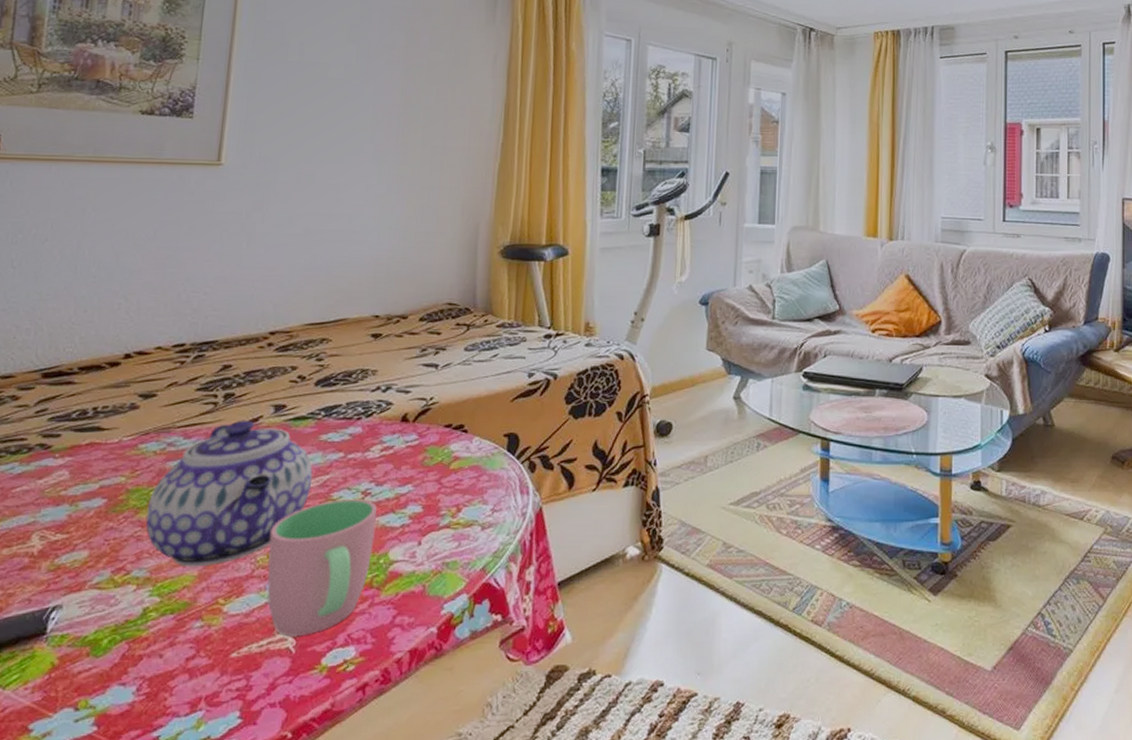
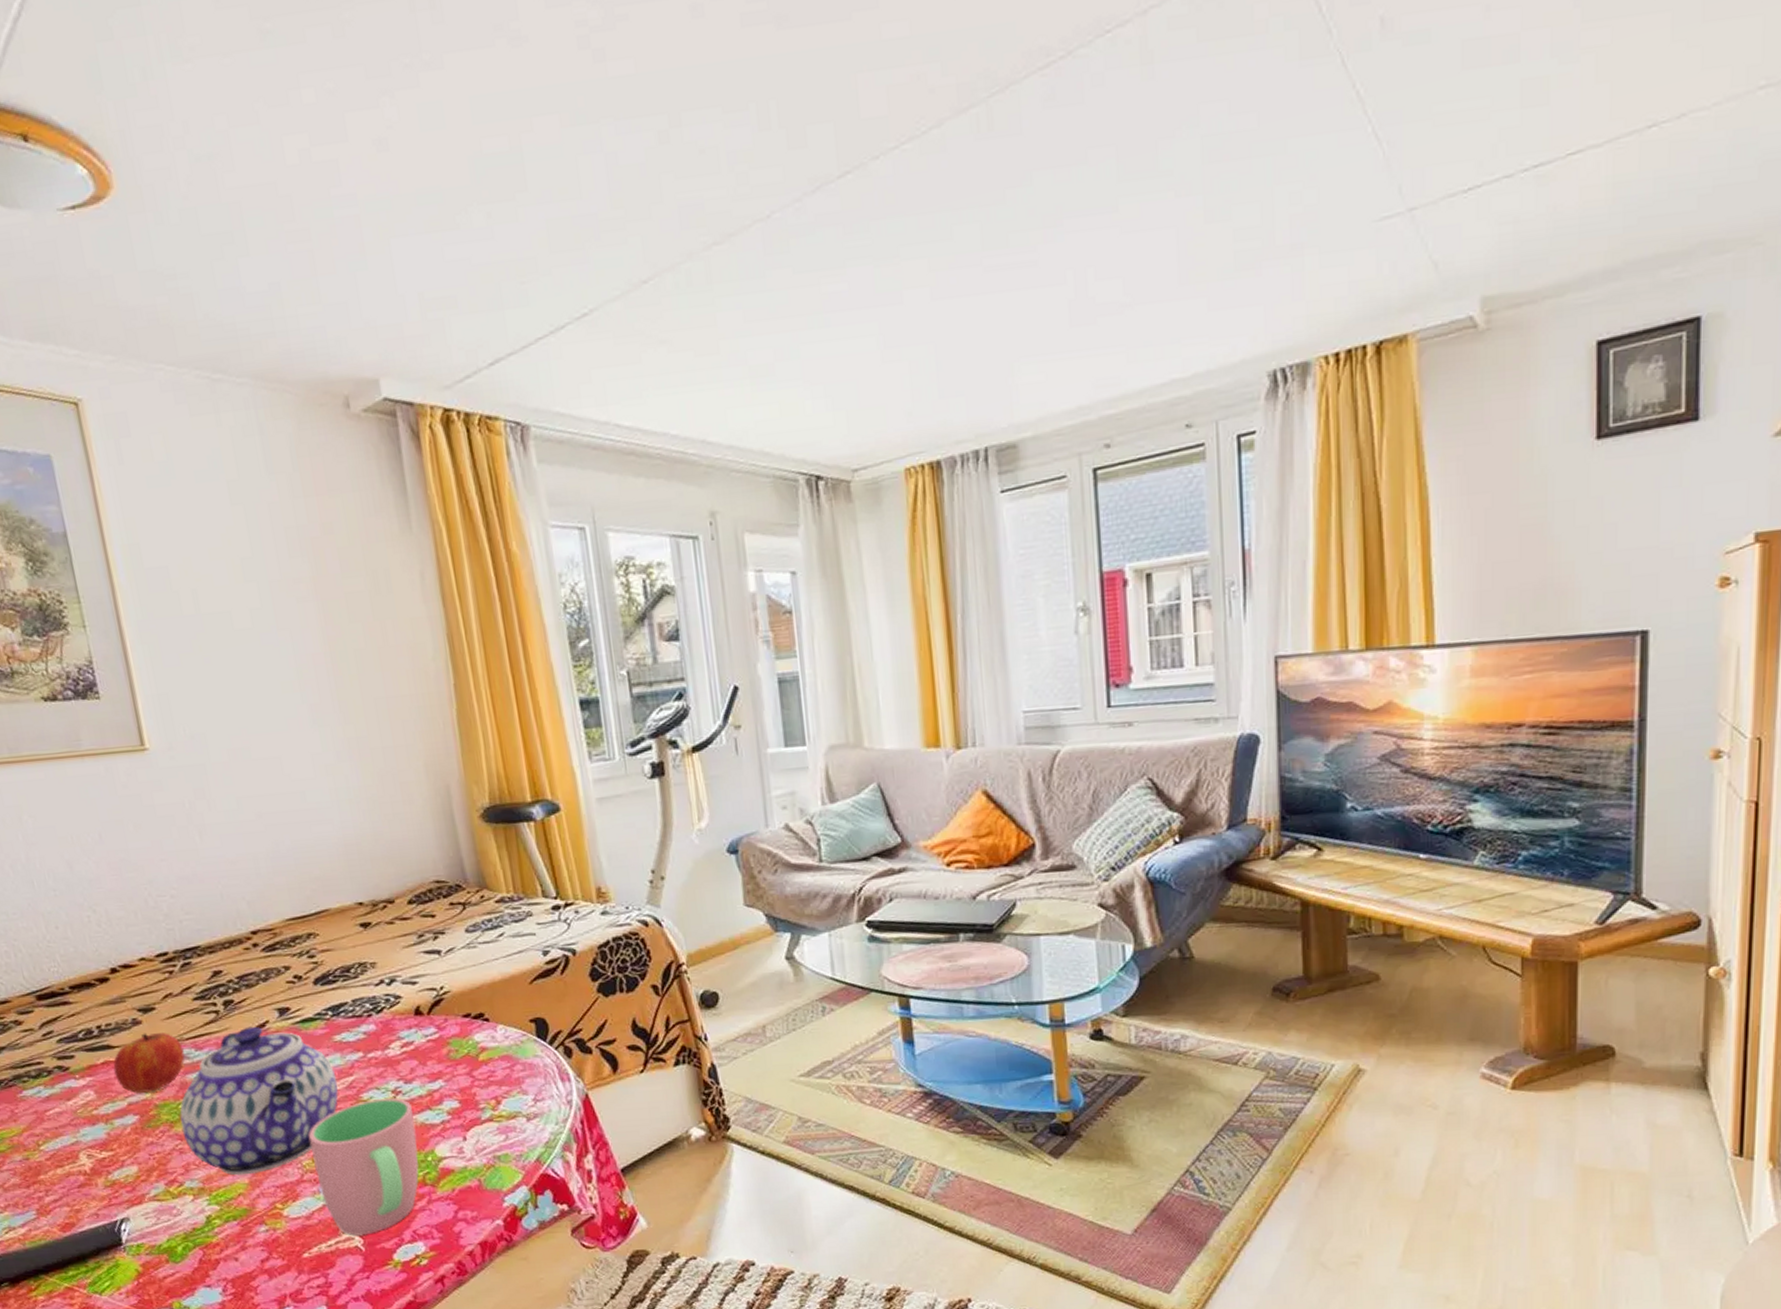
fruit: none [95,418,173,476] -> present [113,1033,185,1093]

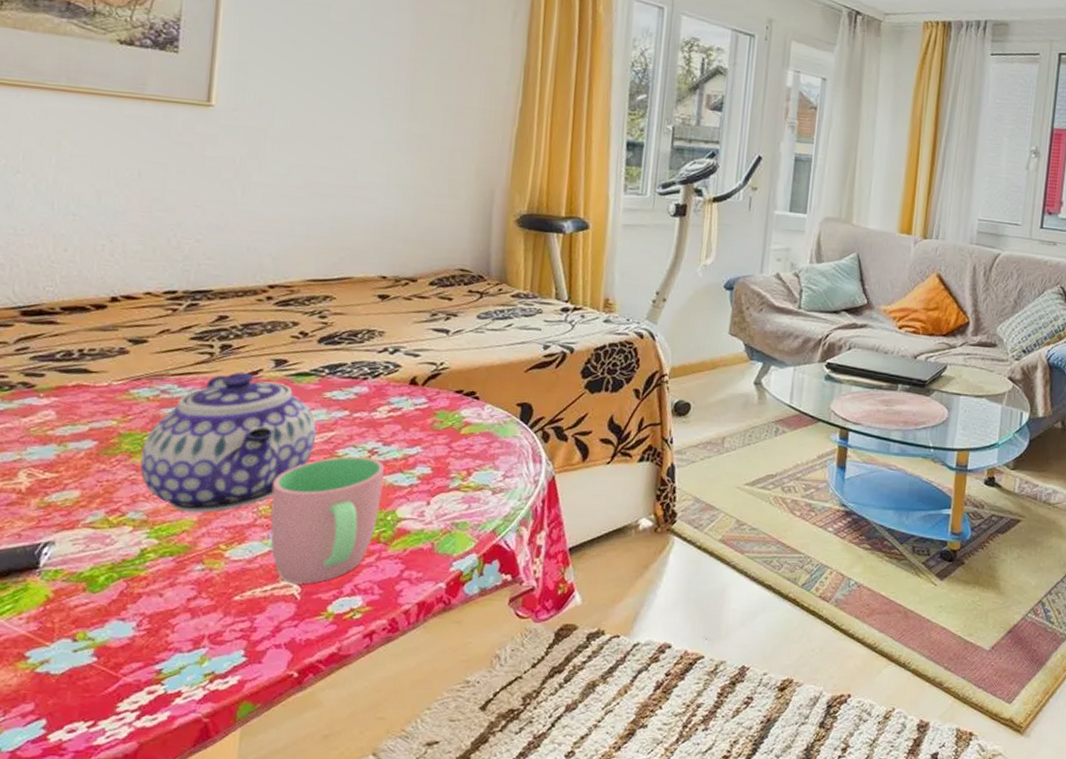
fruit: present [113,1033,185,1093] -> none [84,363,166,420]

